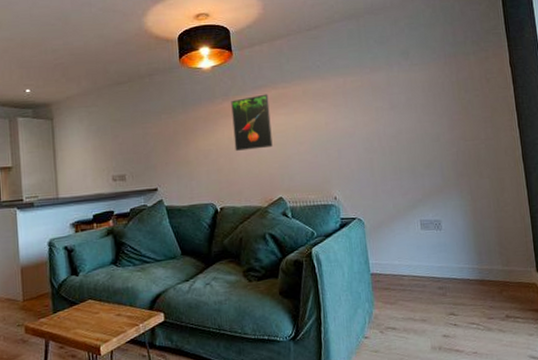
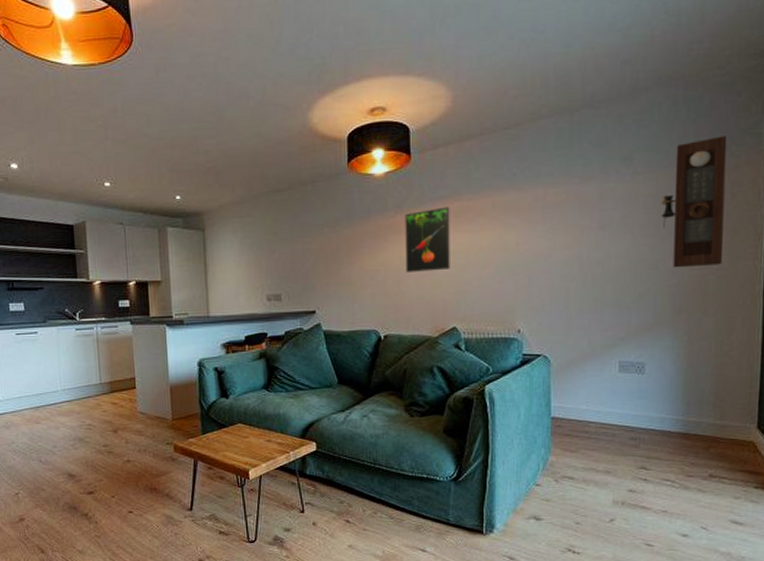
pendulum clock: none [435,35,488,140] -> present [660,136,728,268]

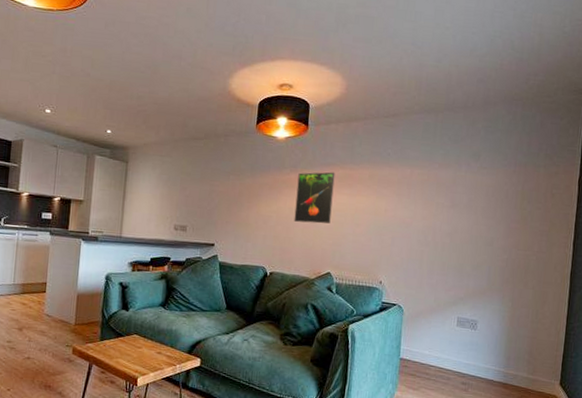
pendulum clock: present [660,136,728,268] -> none [498,148,551,249]

